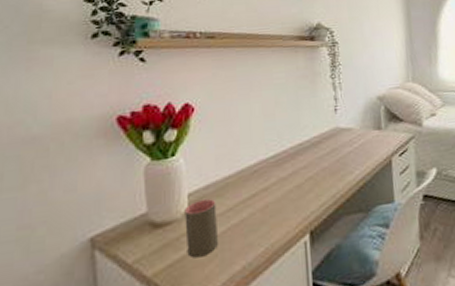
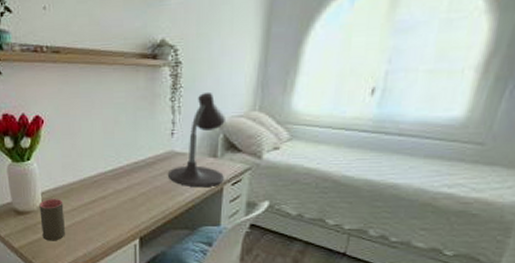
desk lamp: none [335,67,391,163] -> present [169,91,227,186]

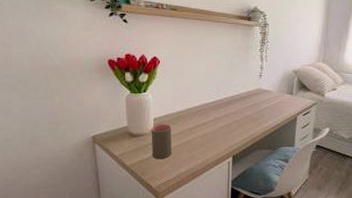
desk lamp: present [169,91,227,186] -> none [257,46,300,116]

